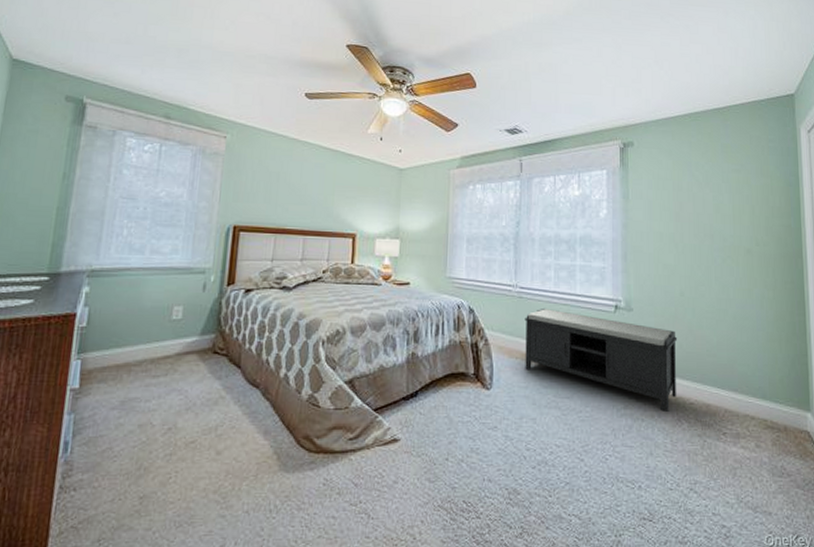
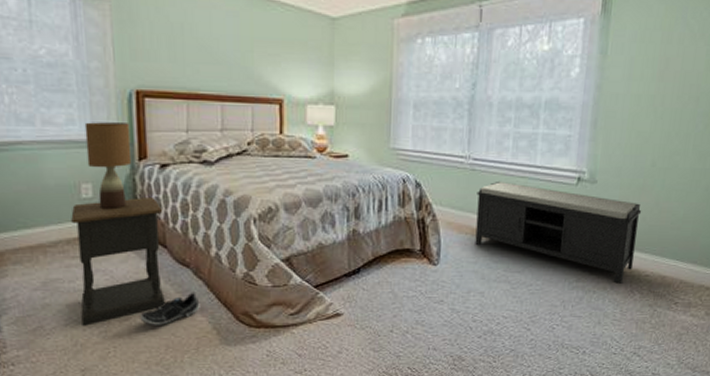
nightstand: none [149,318,241,448] -> present [71,196,165,326]
table lamp: none [182,252,224,331] -> present [84,122,132,210]
shoe: none [205,413,264,448] -> present [140,292,200,325]

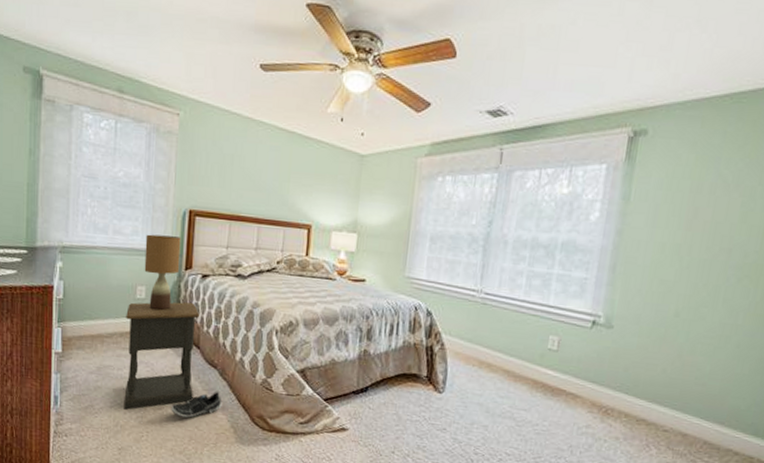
bench: present [475,182,642,285] -> none [481,317,662,437]

